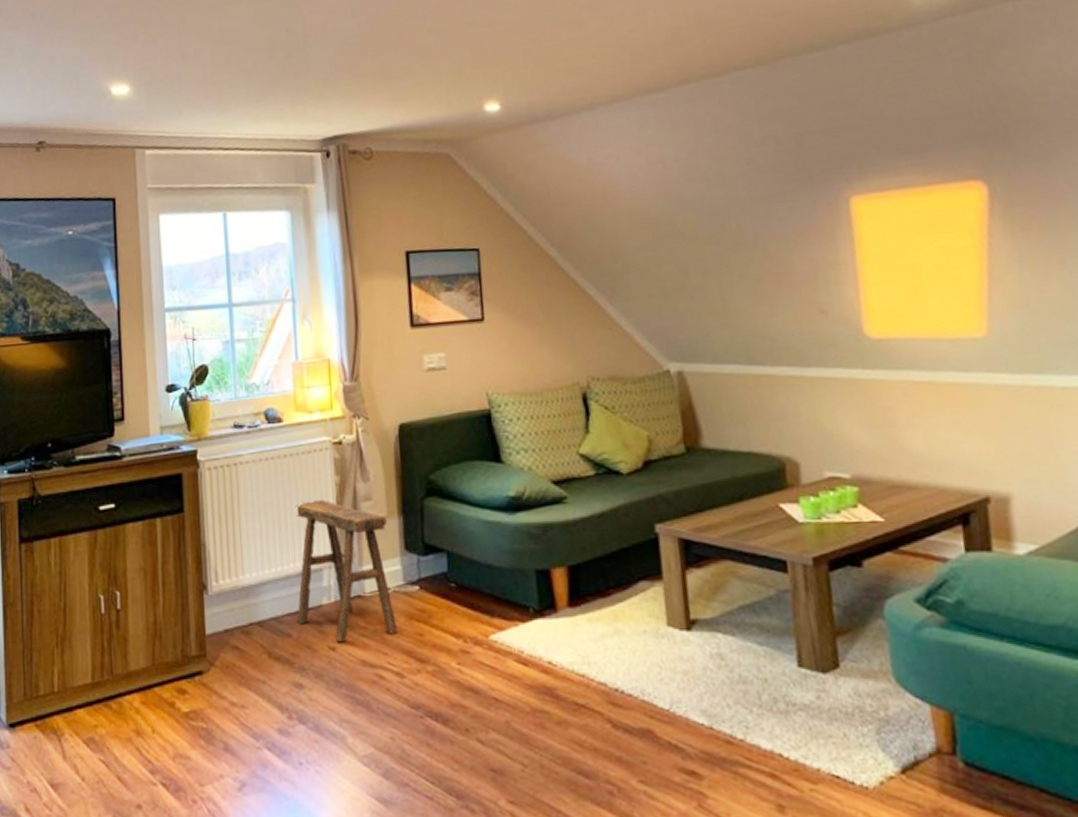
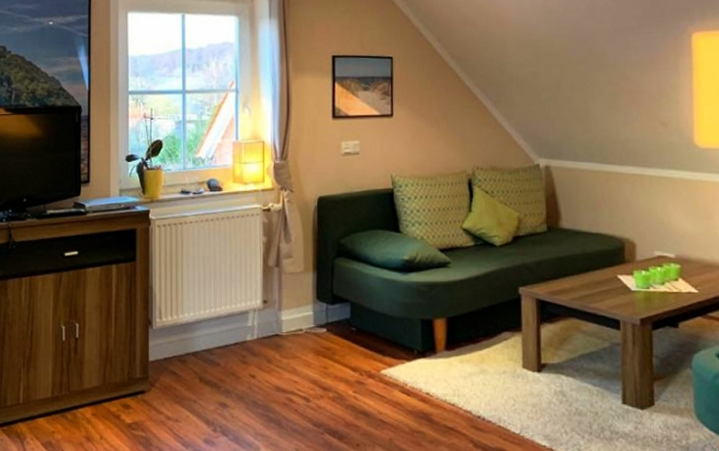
stool: present [295,499,399,643] -> none [225,255,307,372]

